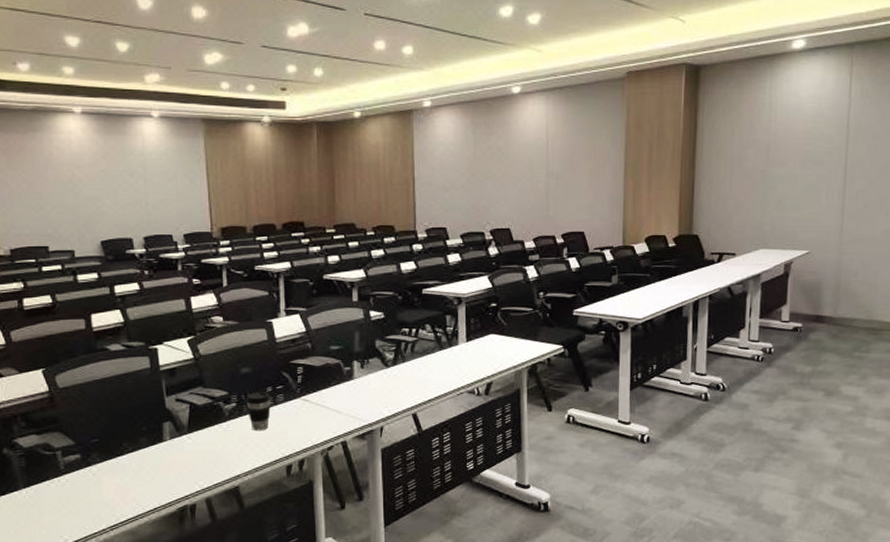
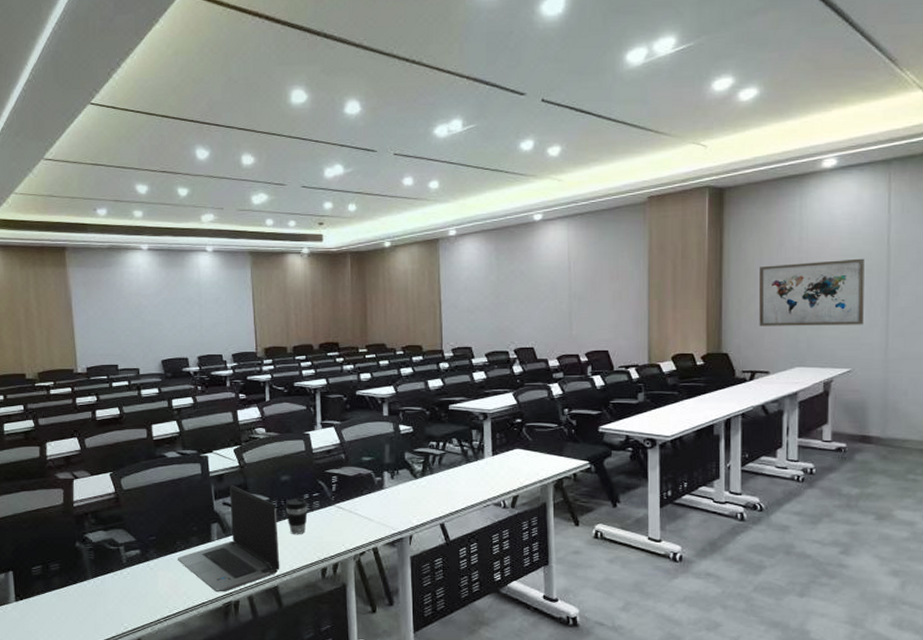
laptop computer: none [124,379,241,496] -> present [177,484,280,592]
wall art: none [728,141,826,208] -> present [759,258,865,326]

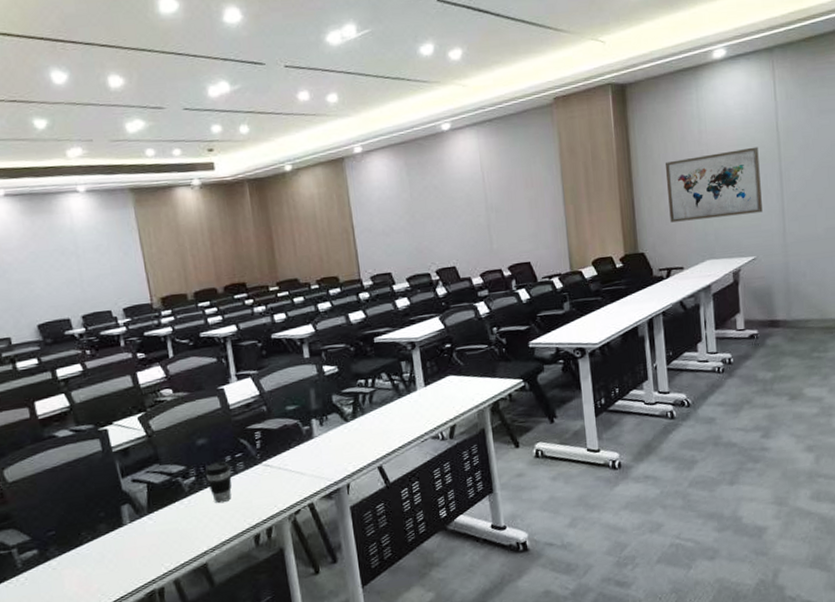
laptop computer: present [177,484,280,592] -> none [84,457,207,583]

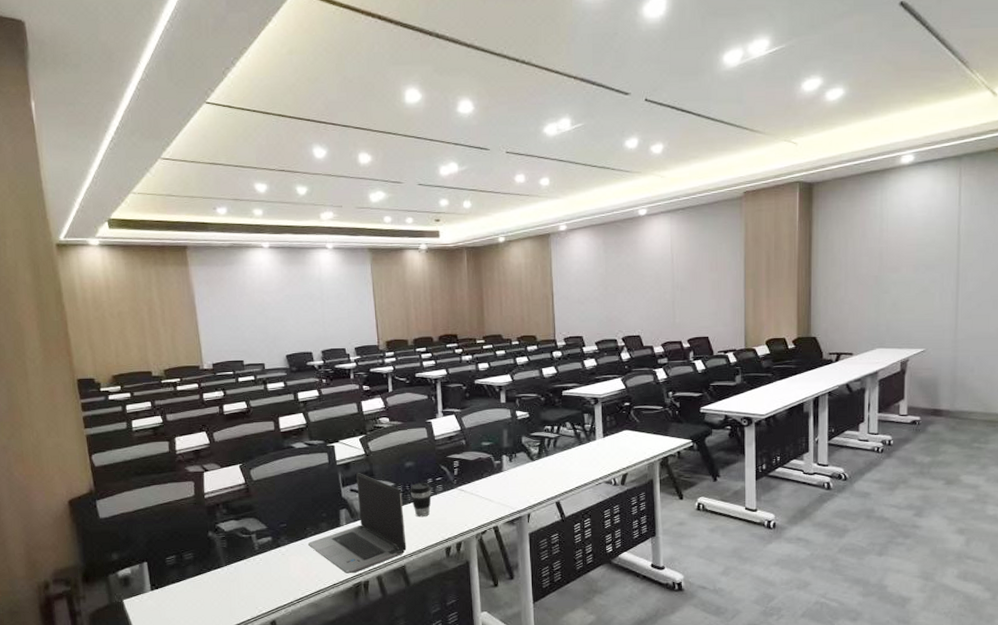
laptop computer: none [84,457,207,583] -> present [307,472,407,574]
wall art: present [665,146,763,223] -> none [844,247,938,312]

